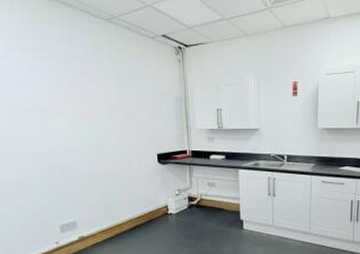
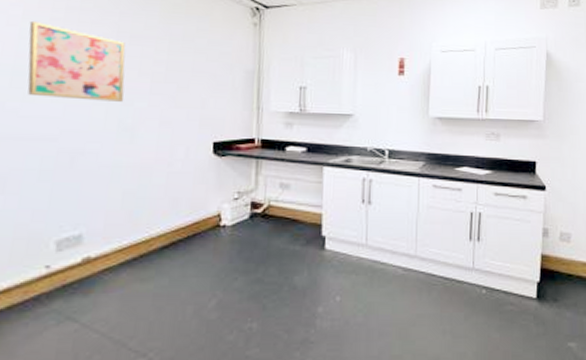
wall art: none [16,68,91,127] -> present [27,20,126,102]

